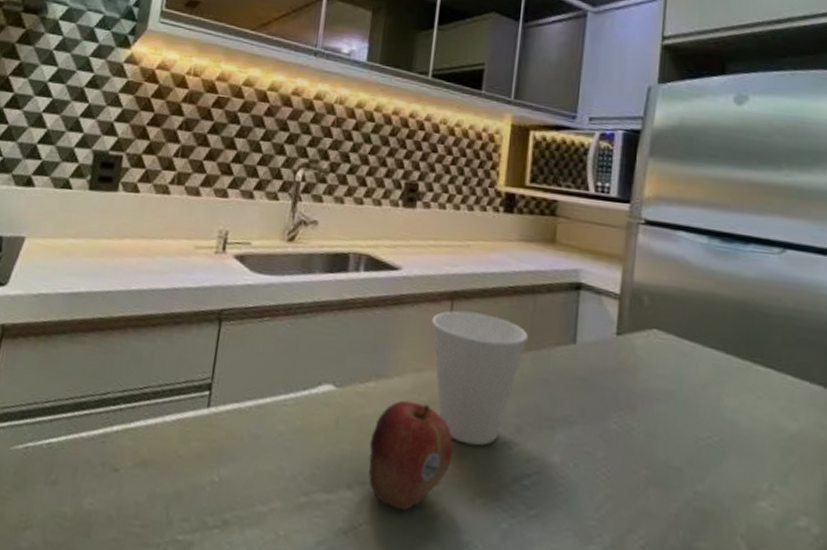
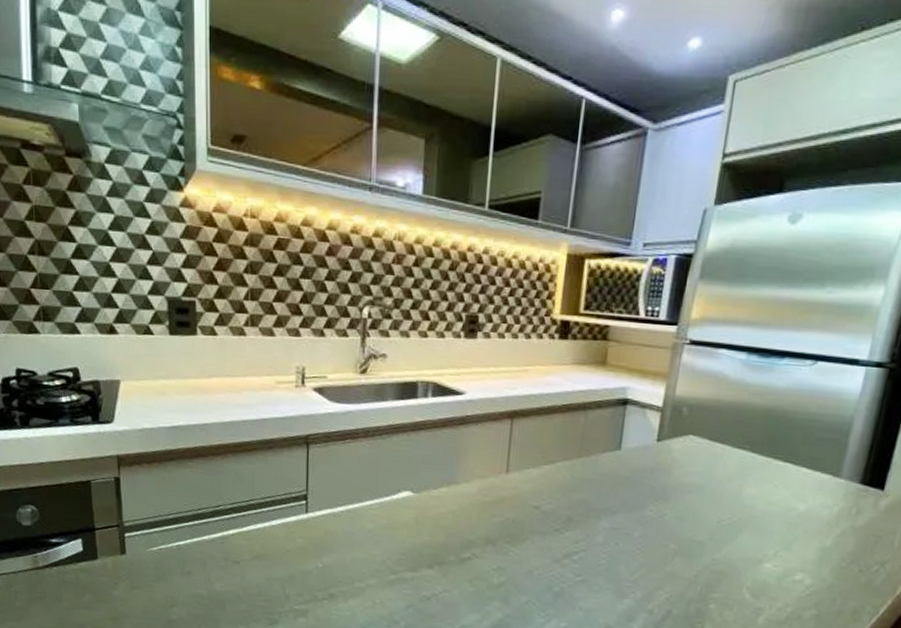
fruit: present [368,400,453,512] -> none [444,501,515,582]
cup: present [431,310,528,446] -> none [494,427,579,533]

